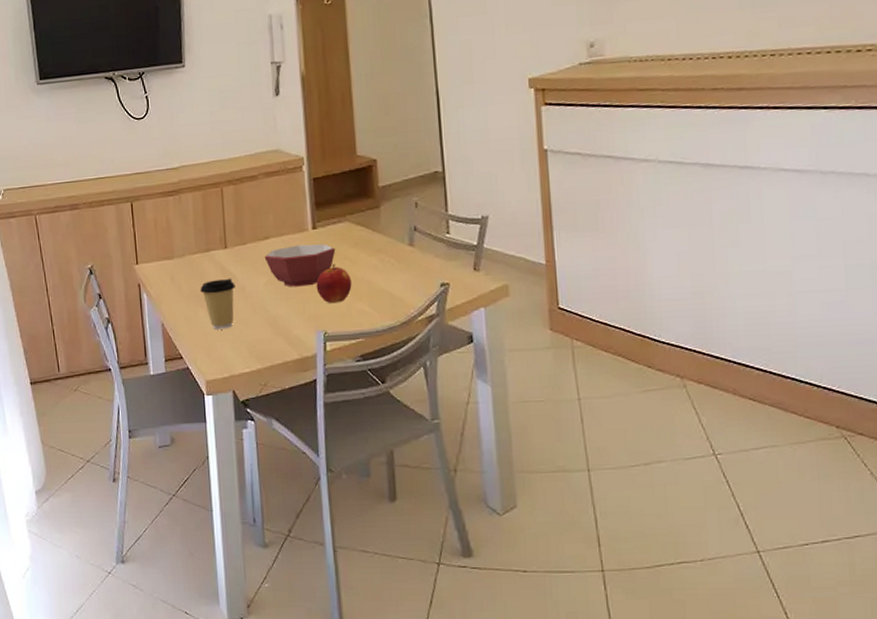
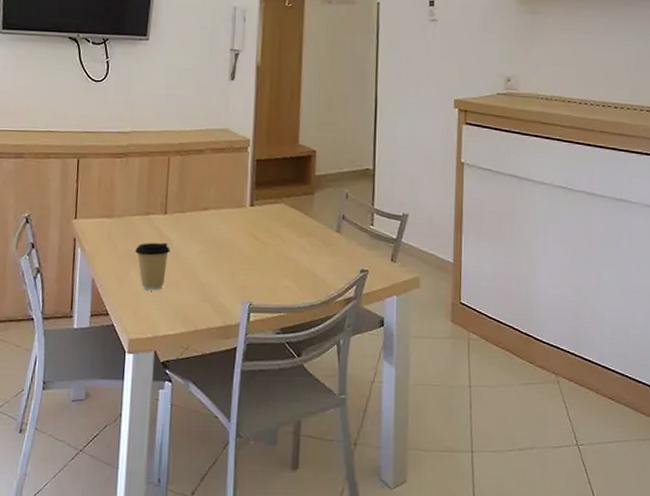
bowl: present [264,244,336,287] -> none [201,219,269,259]
apple: present [316,264,352,304] -> none [247,241,281,278]

